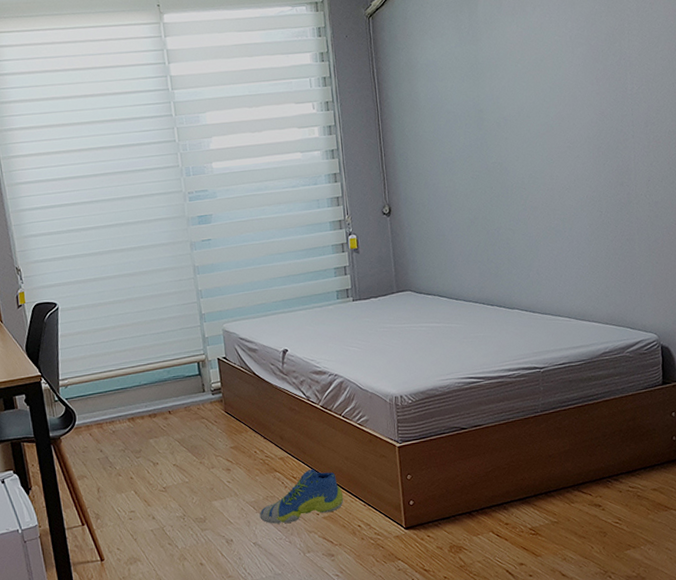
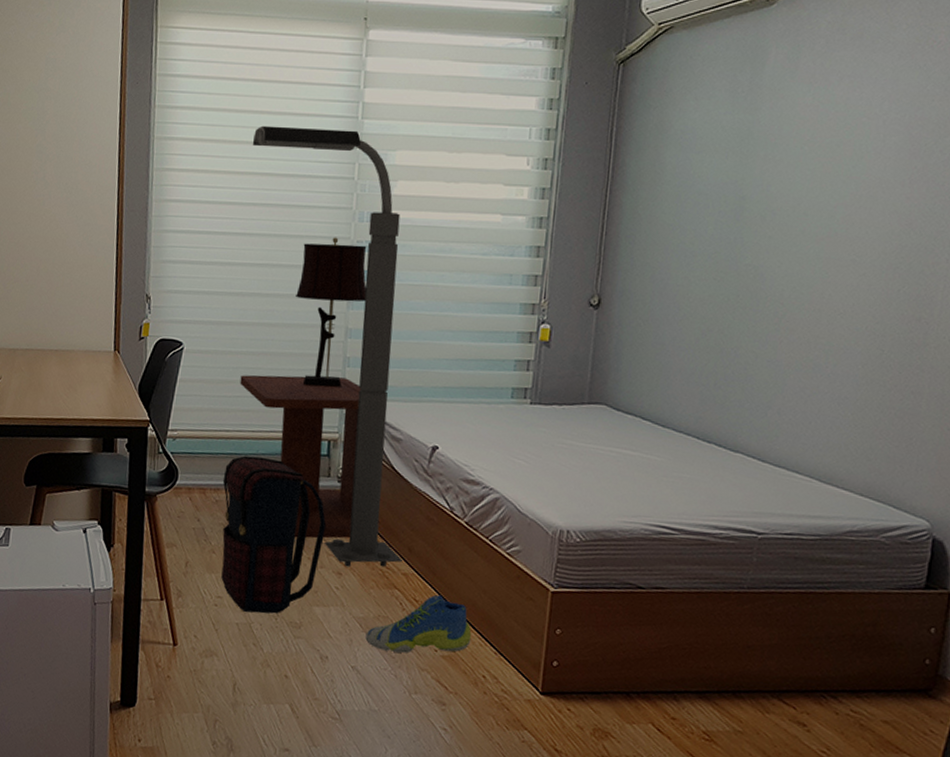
floor lamp: none [83,100,277,463] -> present [253,125,402,567]
side table: none [113,307,231,448] -> present [240,375,362,539]
satchel: none [115,386,210,519] -> present [221,455,327,614]
table lamp: none [144,192,205,319] -> present [296,237,367,387]

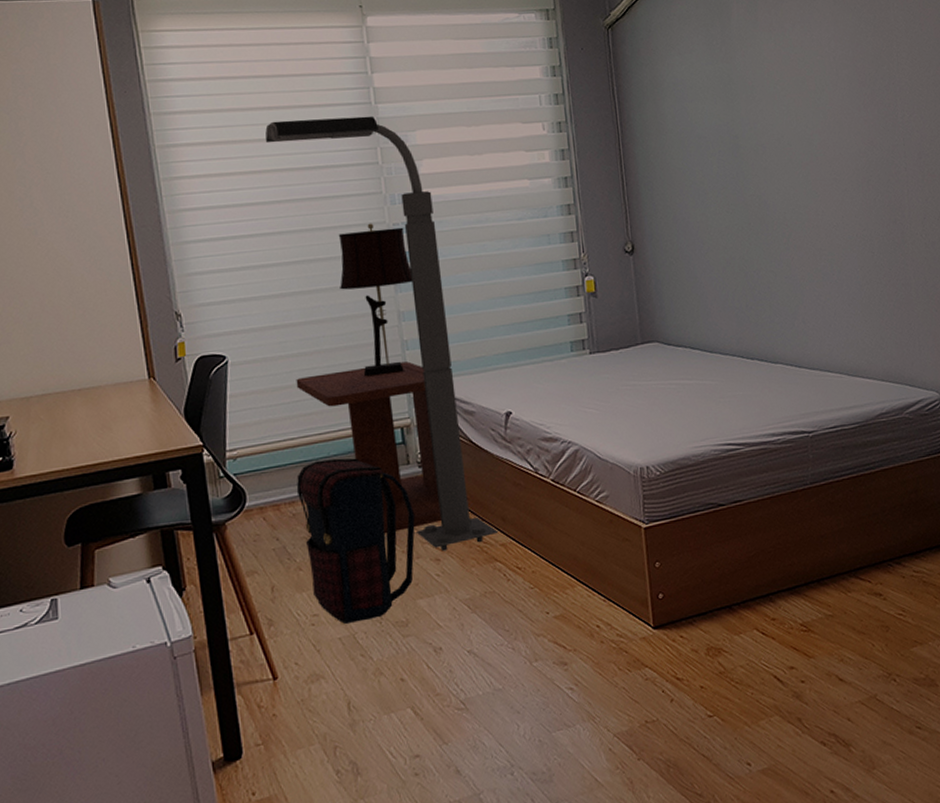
sneaker: present [365,595,472,653] -> none [476,557,579,627]

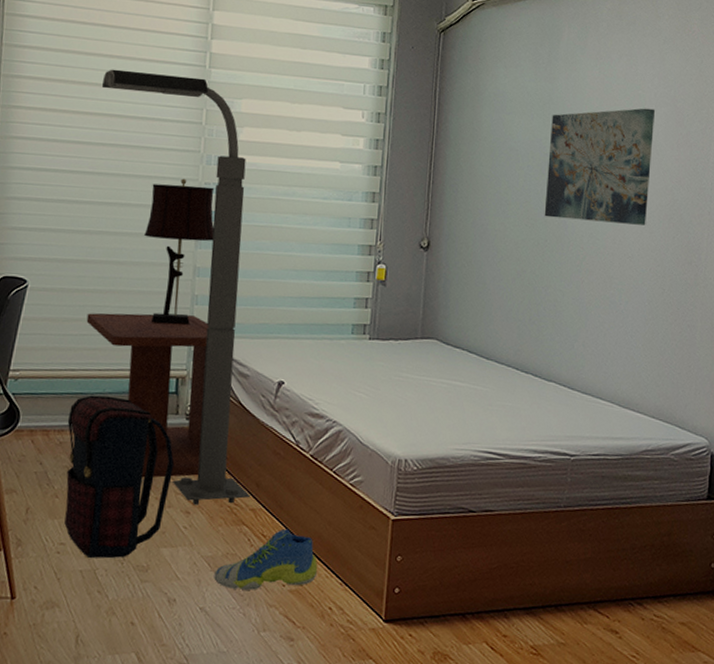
sneaker: none [476,557,579,627] -> present [214,529,318,590]
wall art: none [735,73,846,200] -> present [544,108,655,226]

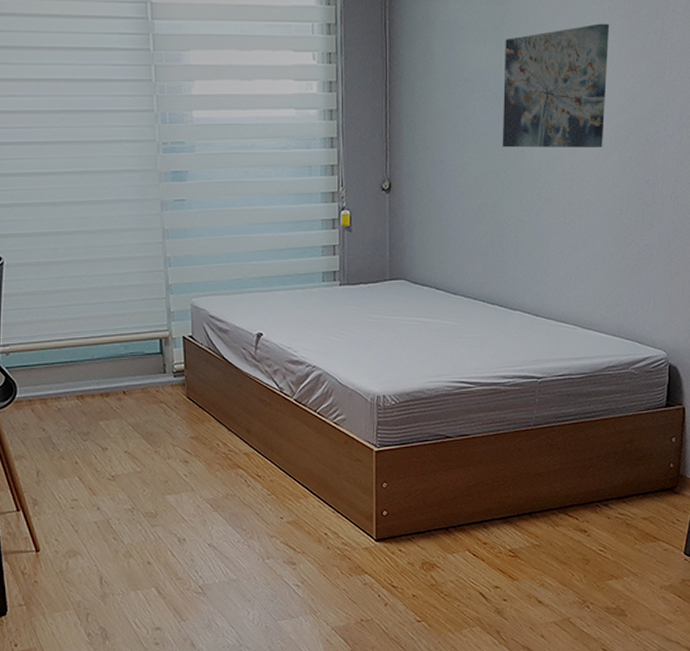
satchel: present [64,395,175,559] -> none [62,362,168,510]
side table: present [86,313,210,478] -> none [65,277,192,434]
floor lamp: present [102,69,250,506] -> none [45,29,242,455]
table lamp: present [144,178,215,325] -> none [109,140,178,287]
sneaker: present [214,529,318,590] -> none [217,468,312,525]

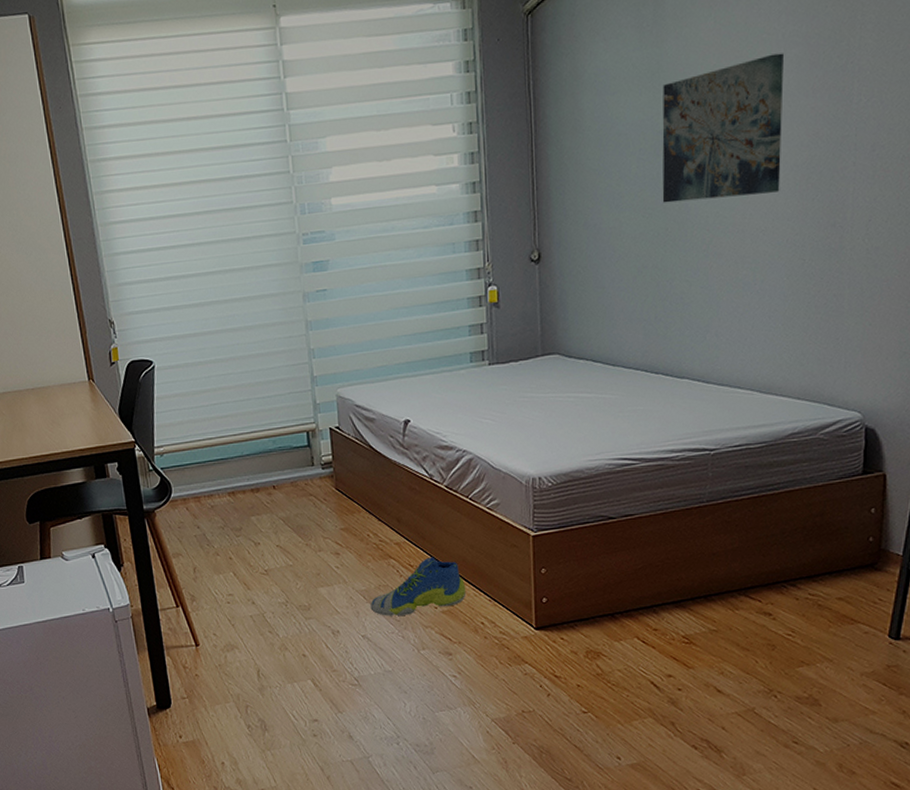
sneaker: none [217,468,312,525] -> present [370,557,466,616]

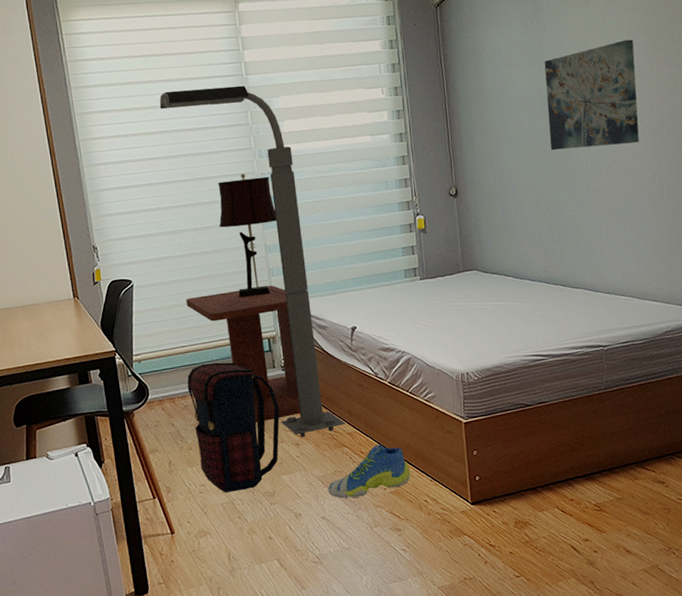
floor lamp: none [185,123,393,547] -> present [160,85,345,438]
side table: none [213,369,342,528] -> present [186,285,301,423]
satchel: none [214,457,318,604] -> present [187,362,280,493]
table lamp: none [252,233,320,382] -> present [218,173,277,297]

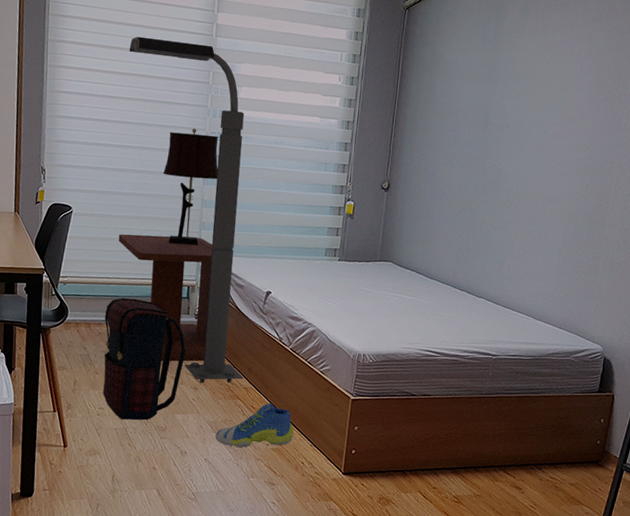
wall art: present [544,39,640,151] -> none [483,77,580,175]

